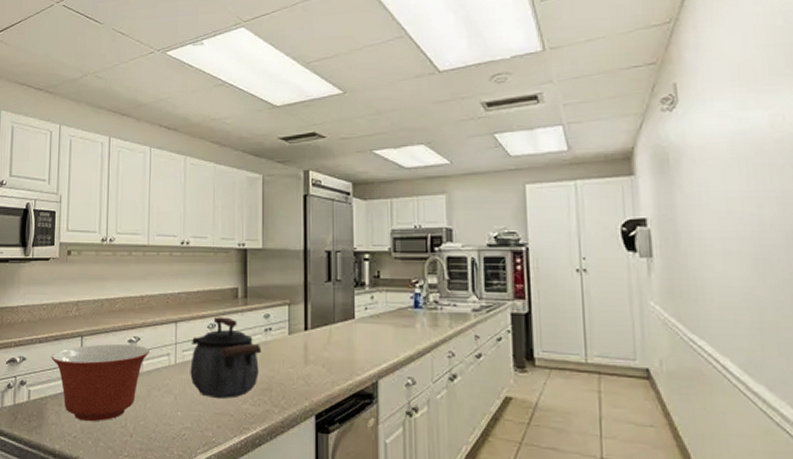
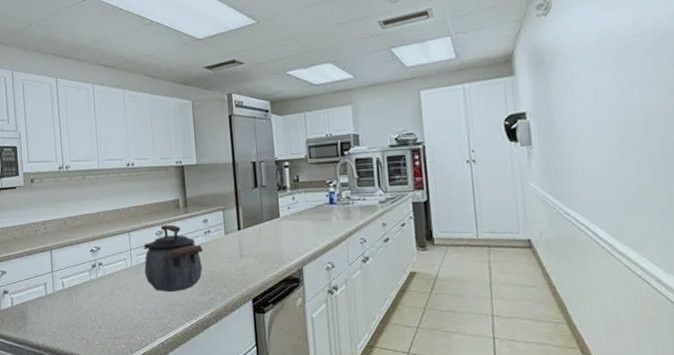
mixing bowl: present [51,344,149,422] -> none [27,253,109,319]

